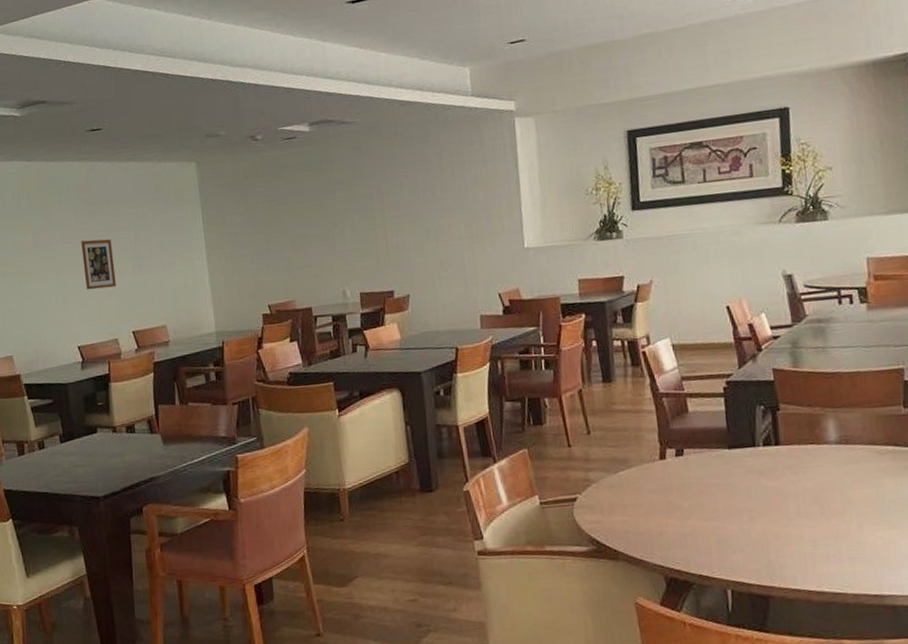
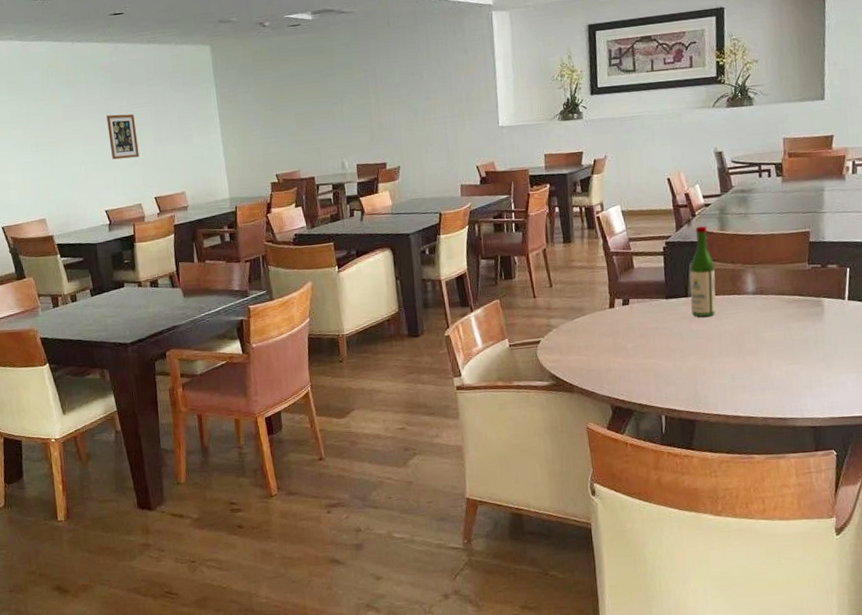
wine bottle: none [756,361,791,471] -> present [689,225,716,317]

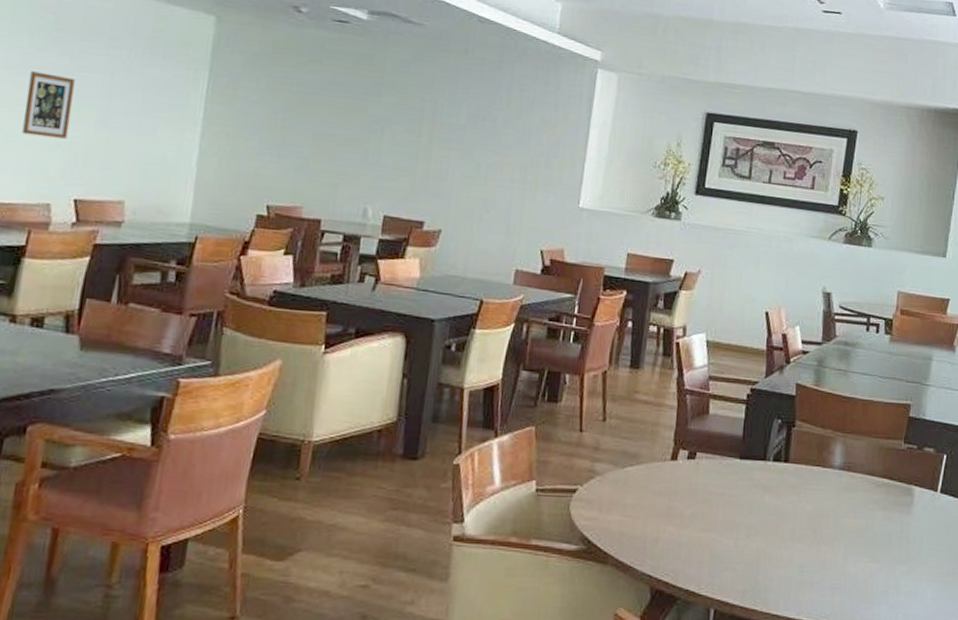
wine bottle: present [689,225,716,317] -> none [766,375,802,488]

